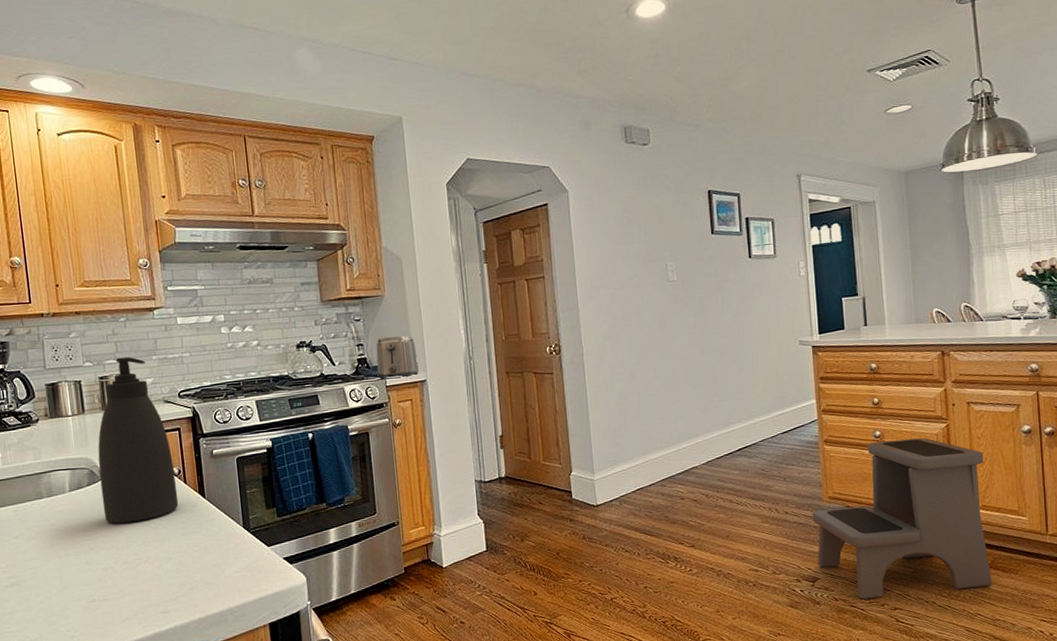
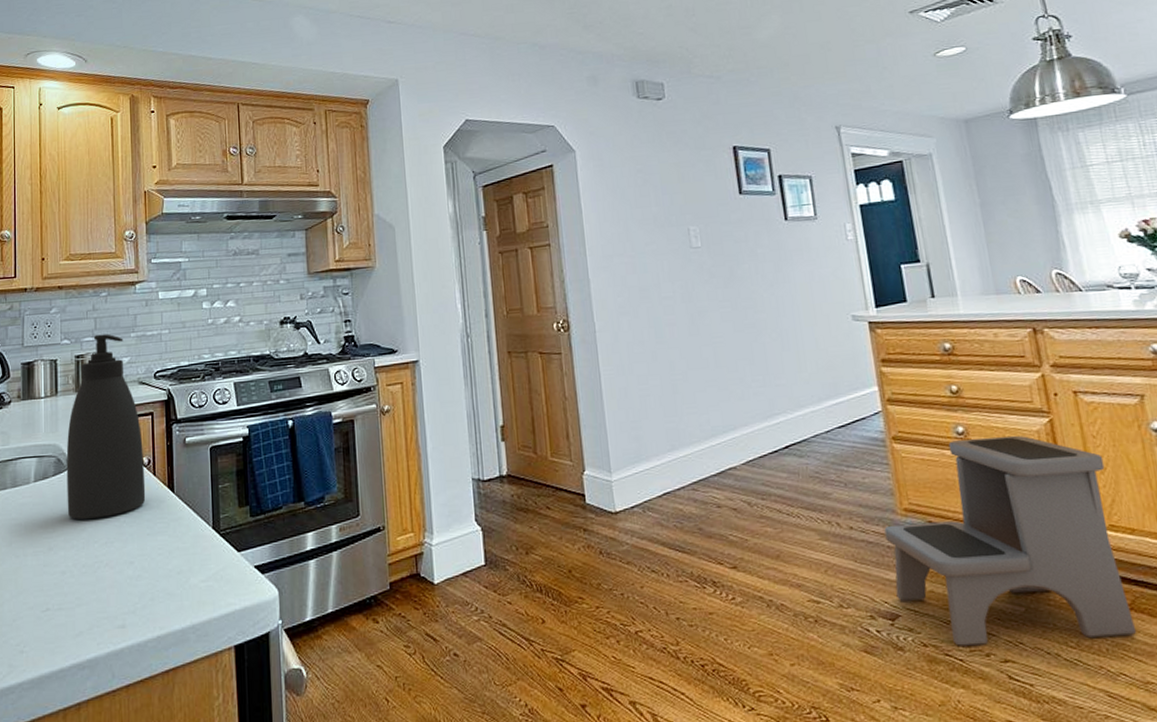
toaster: present [376,335,420,380] -> none [364,310,412,360]

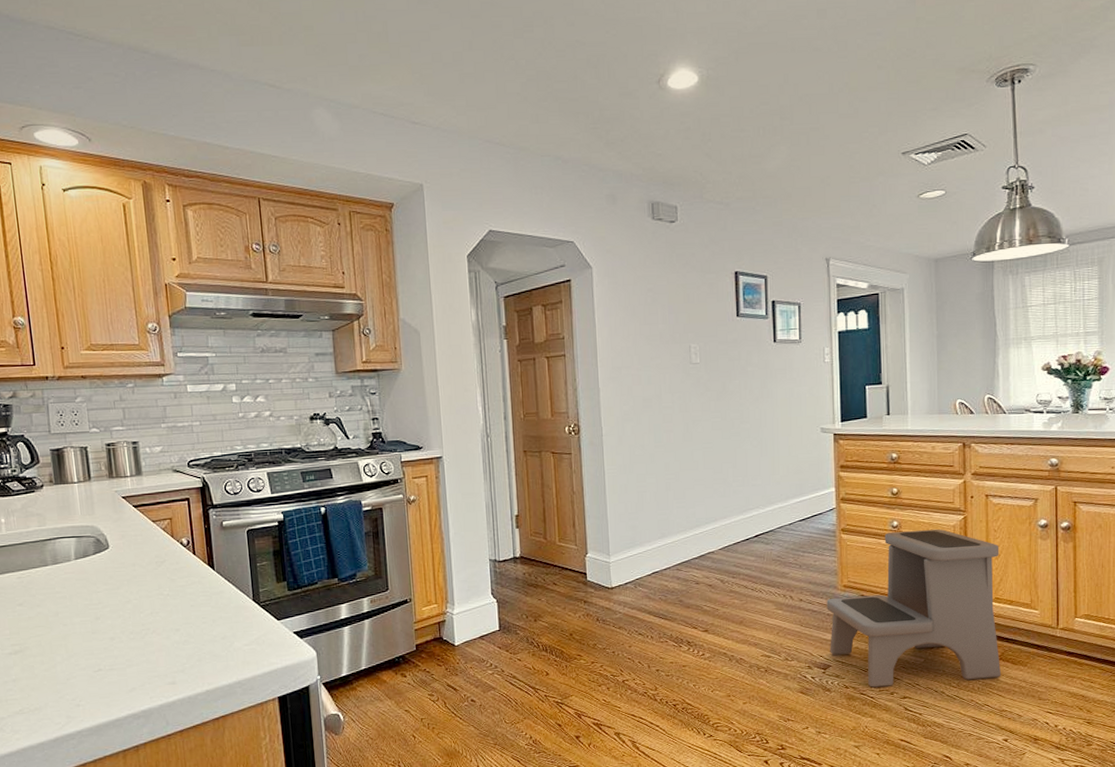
soap dispenser: present [66,334,146,520] -> none [104,424,188,593]

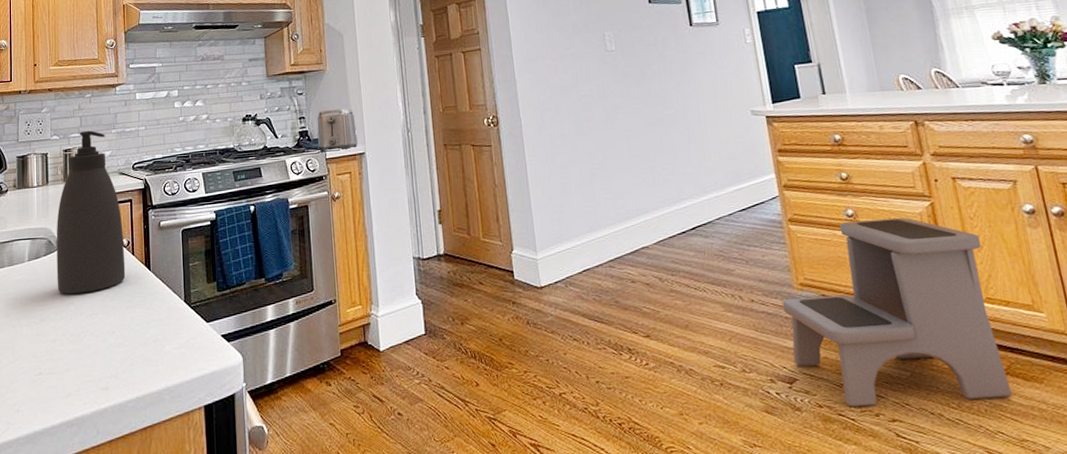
soap dispenser: none [104,424,188,593] -> present [56,130,126,294]
toaster: none [391,410,436,455] -> present [317,108,359,152]

